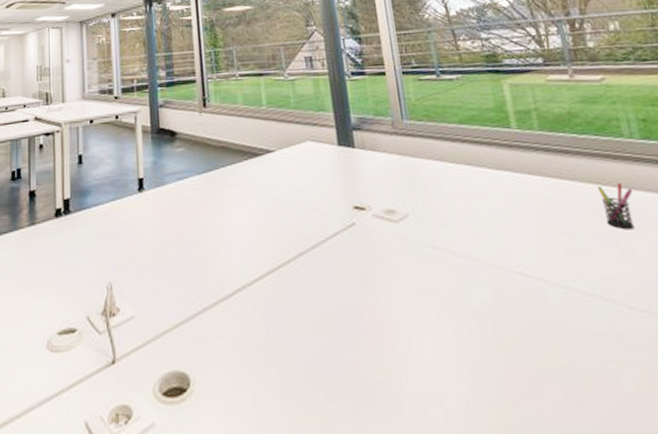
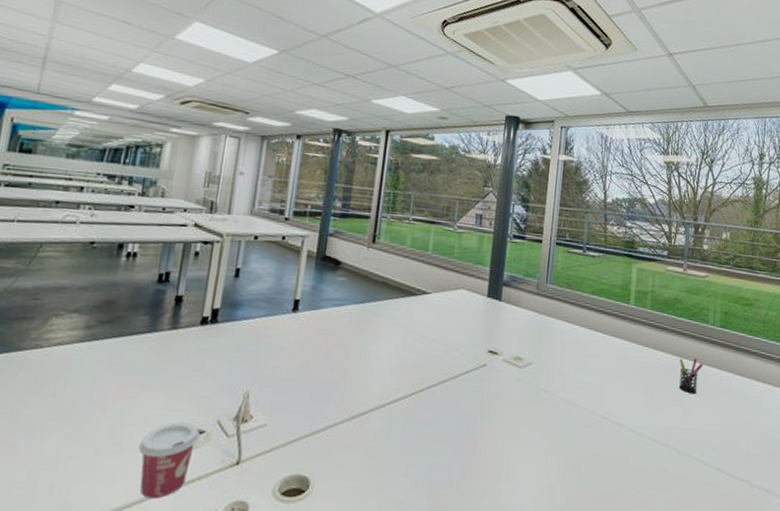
cup: none [19,321,73,407] -> present [139,422,201,499]

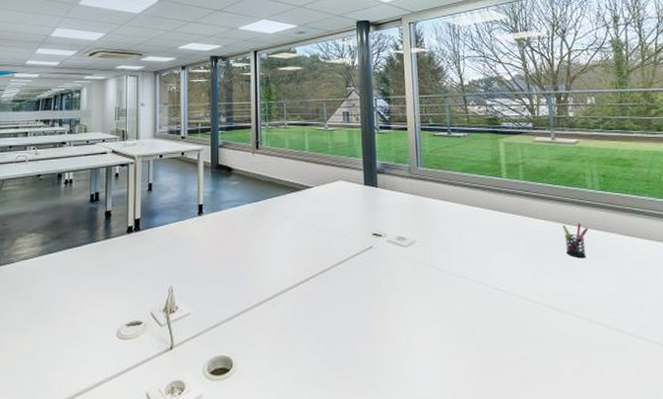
cup: present [139,422,201,499] -> none [93,316,139,381]

